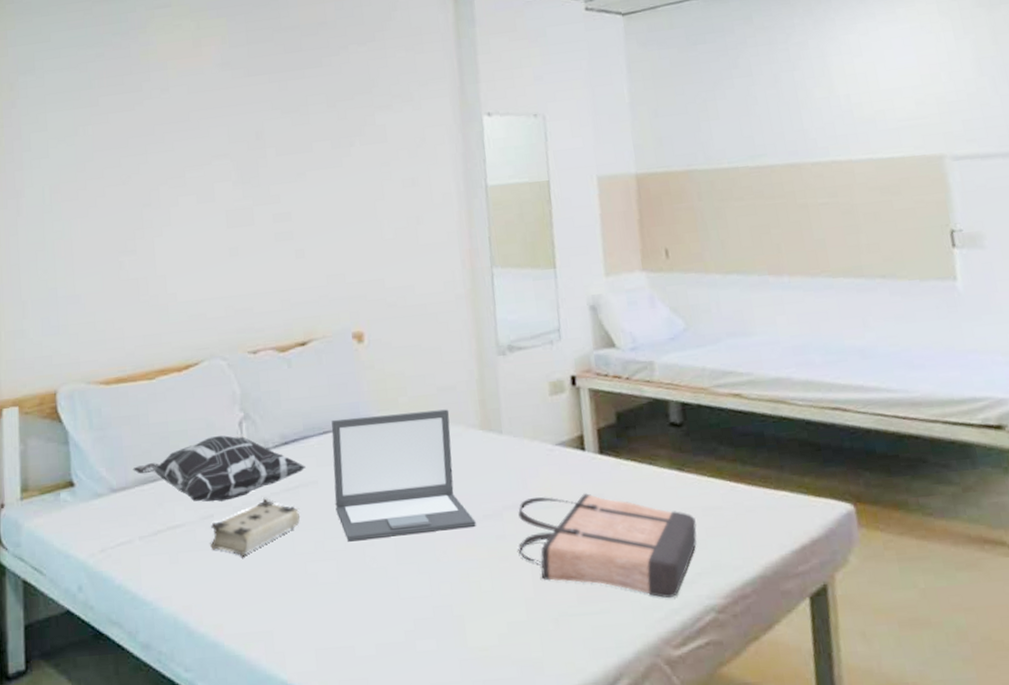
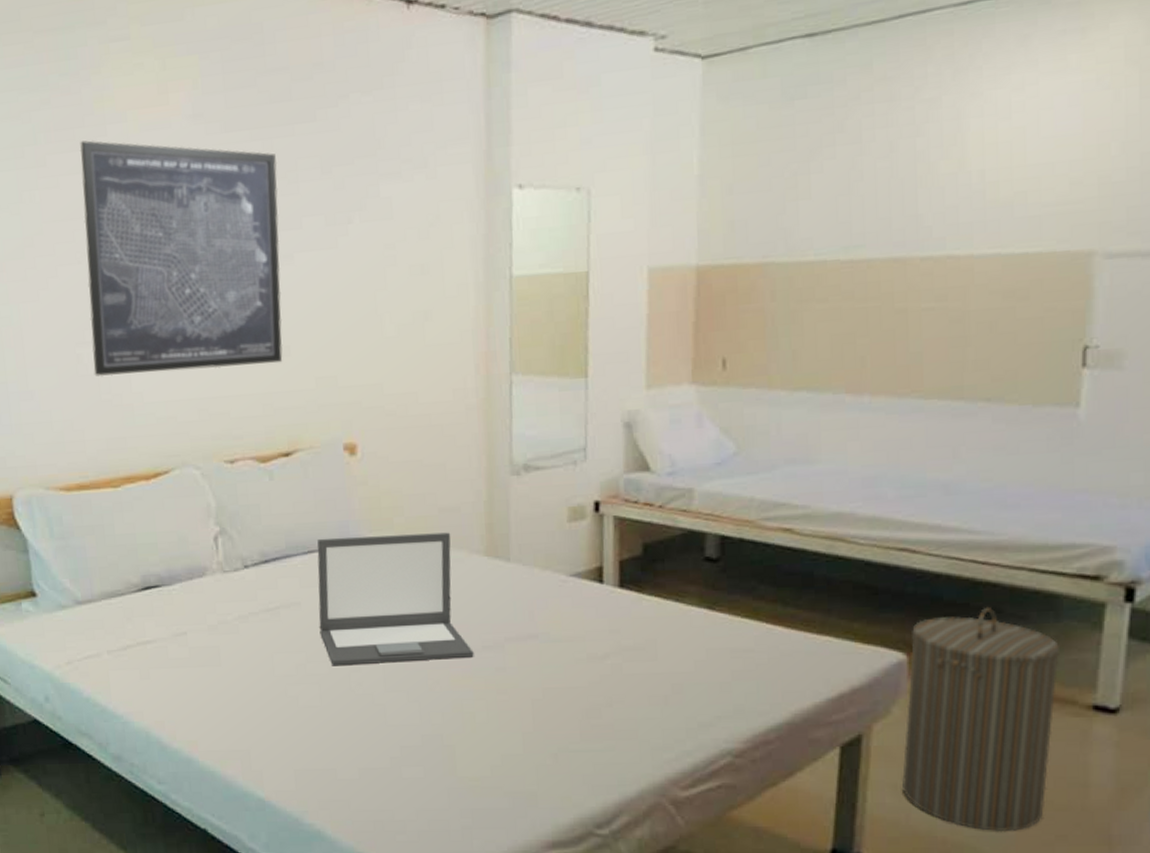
wall art: none [127,84,298,281] -> present [79,140,283,377]
decorative pillow: present [133,435,306,502] -> none [98,550,288,619]
book: present [210,499,300,557] -> none [183,619,280,676]
shopping bag: present [518,493,697,599] -> none [519,628,722,740]
laundry hamper: none [854,457,997,675] -> present [902,606,1059,832]

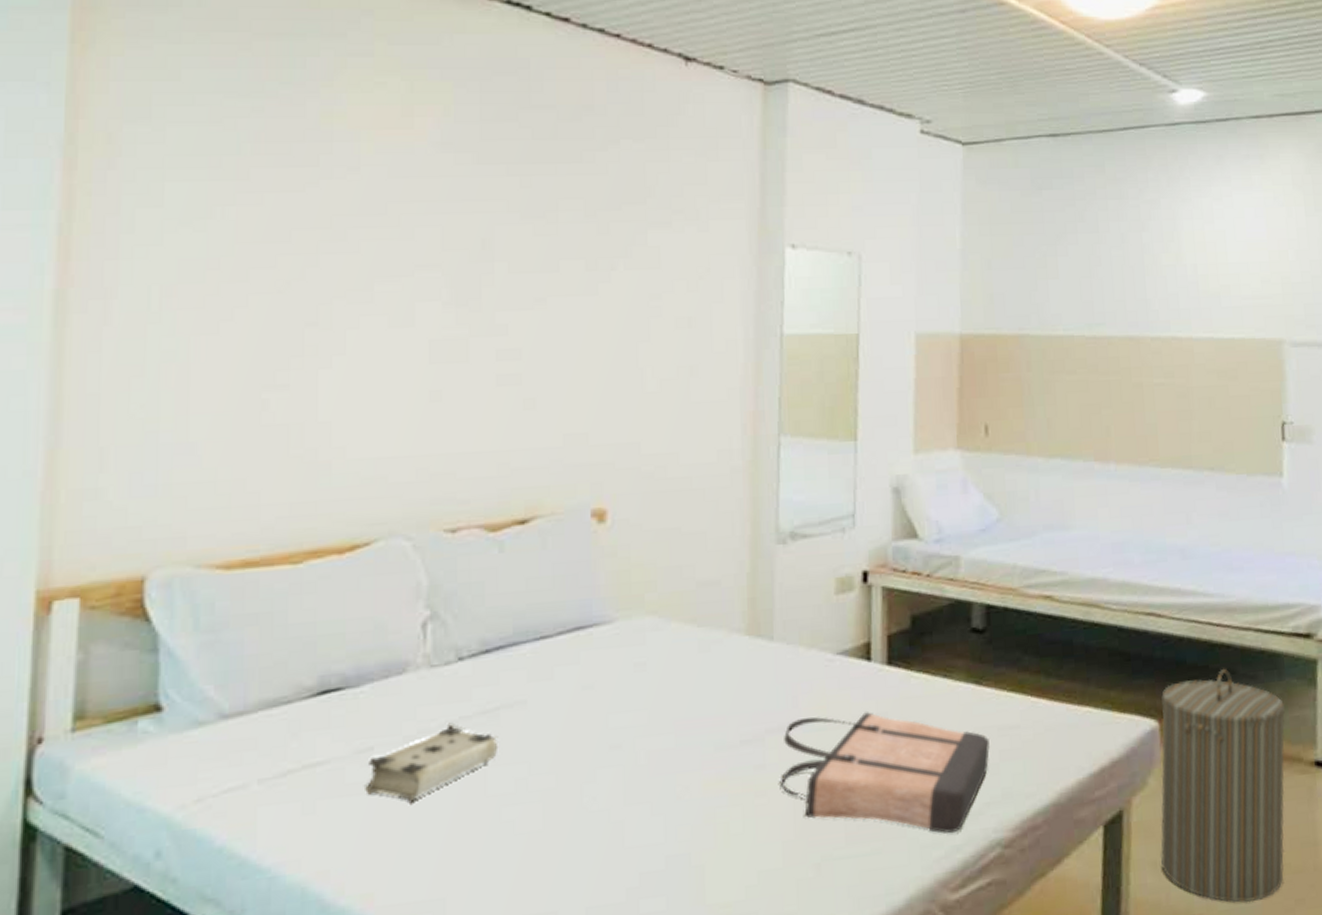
wall art: present [79,140,283,377] -> none [283,157,534,428]
book: none [183,619,280,676] -> present [365,725,497,802]
laptop: present [317,532,474,666] -> none [548,609,730,778]
shopping bag: none [519,628,722,740] -> present [779,712,990,834]

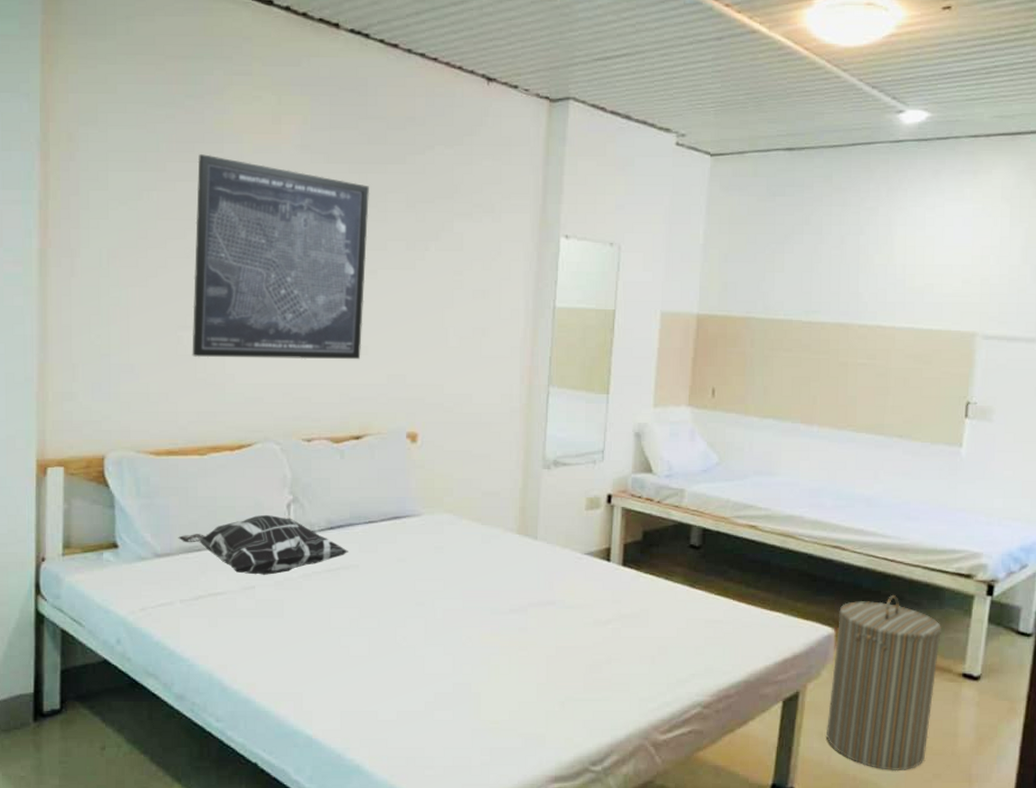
decorative pillow: none [257,641,512,730] -> present [178,515,348,575]
wall art: none [283,157,534,428] -> present [192,154,369,360]
book: present [365,725,497,802] -> none [249,577,338,626]
shopping bag: present [779,712,990,834] -> none [537,599,698,693]

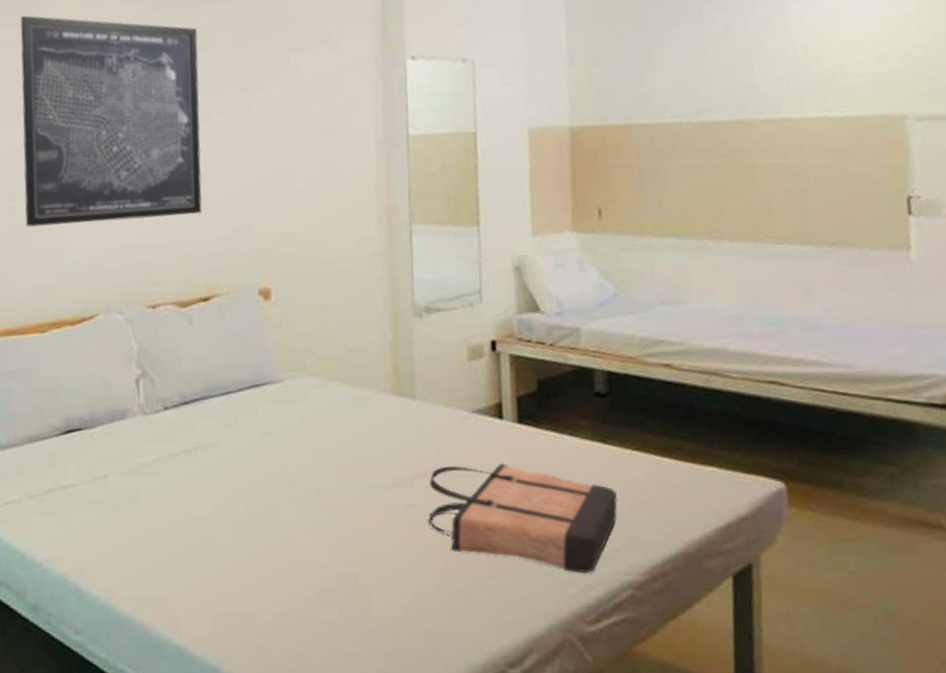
decorative pillow: present [178,515,348,575] -> none [22,393,206,462]
shopping bag: none [537,599,698,693] -> present [428,463,618,574]
laundry hamper: present [826,594,941,772] -> none [787,435,926,660]

